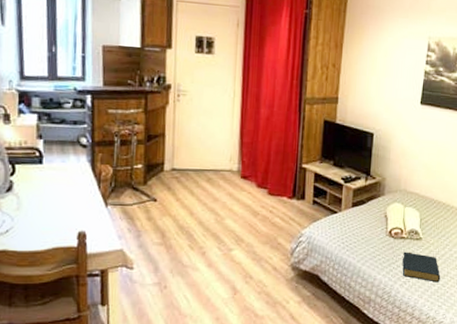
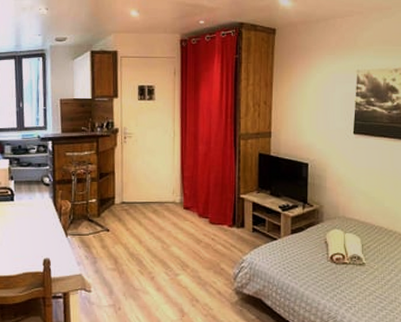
hardback book: present [402,251,441,283] -> none [346,277,388,308]

